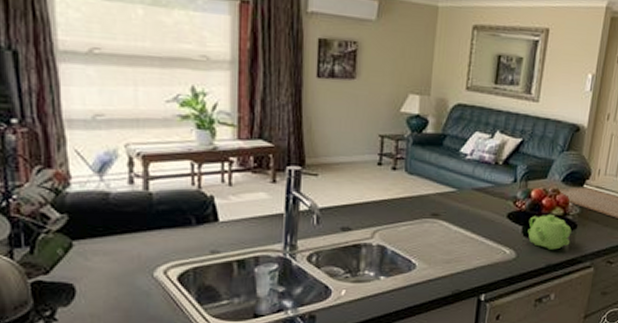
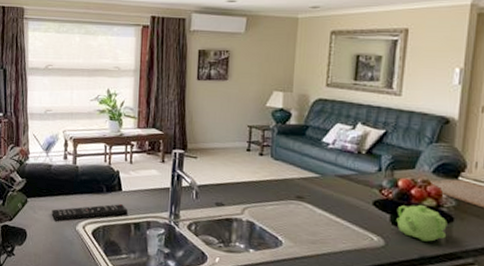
remote control: none [114,238,229,268] -> present [51,204,129,221]

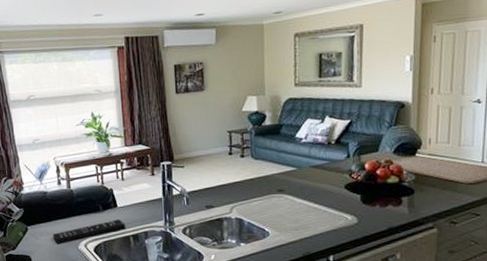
teapot: present [396,204,448,242] -> none [366,182,409,214]

